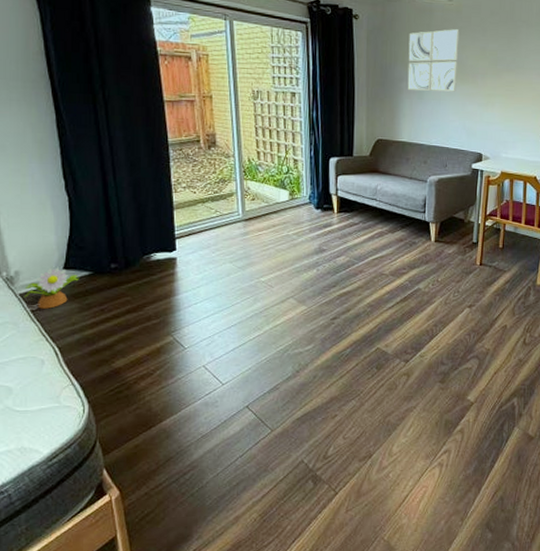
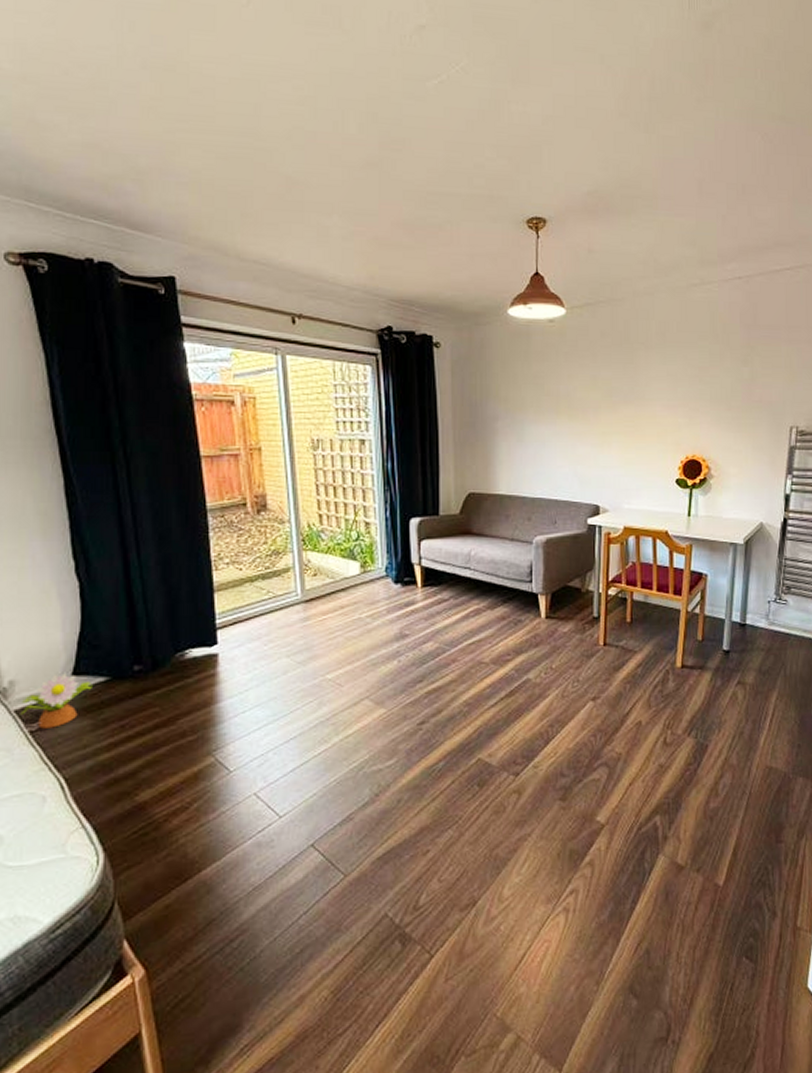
wall art: present [407,29,460,92] -> none [503,355,564,432]

